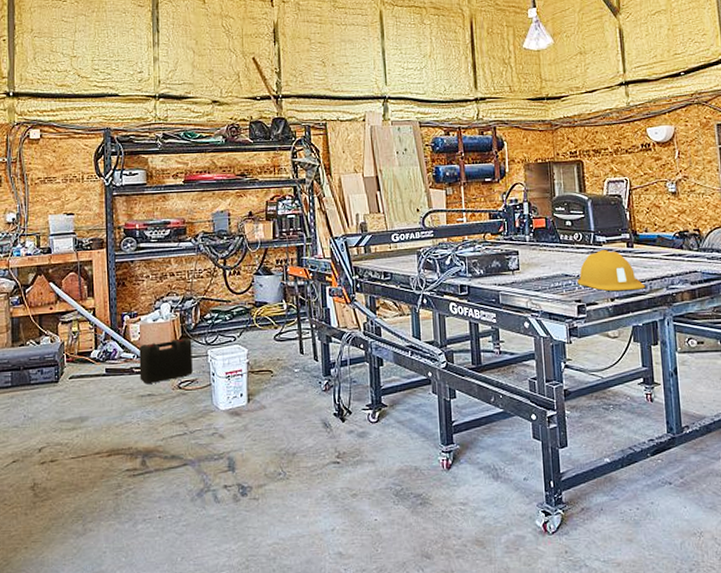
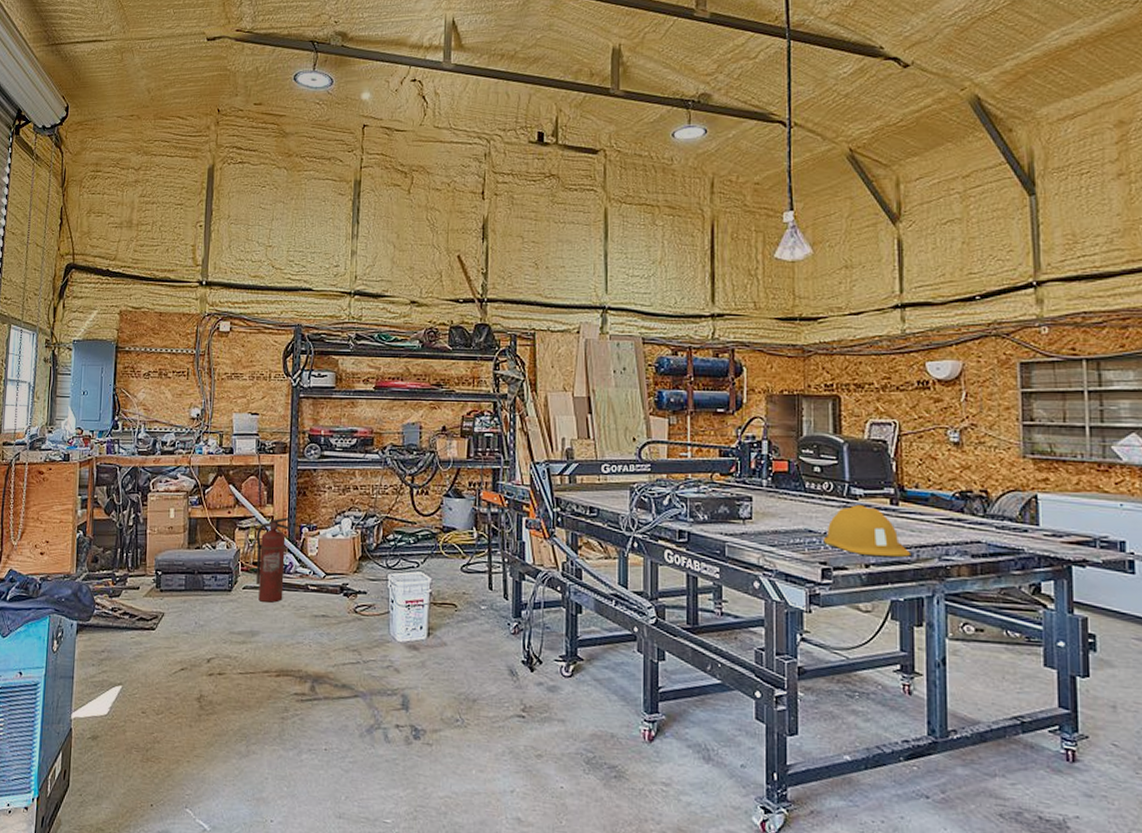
fire extinguisher: none [79,308,111,390] -> present [255,517,289,604]
tool box: present [139,338,193,384] -> none [314,558,372,604]

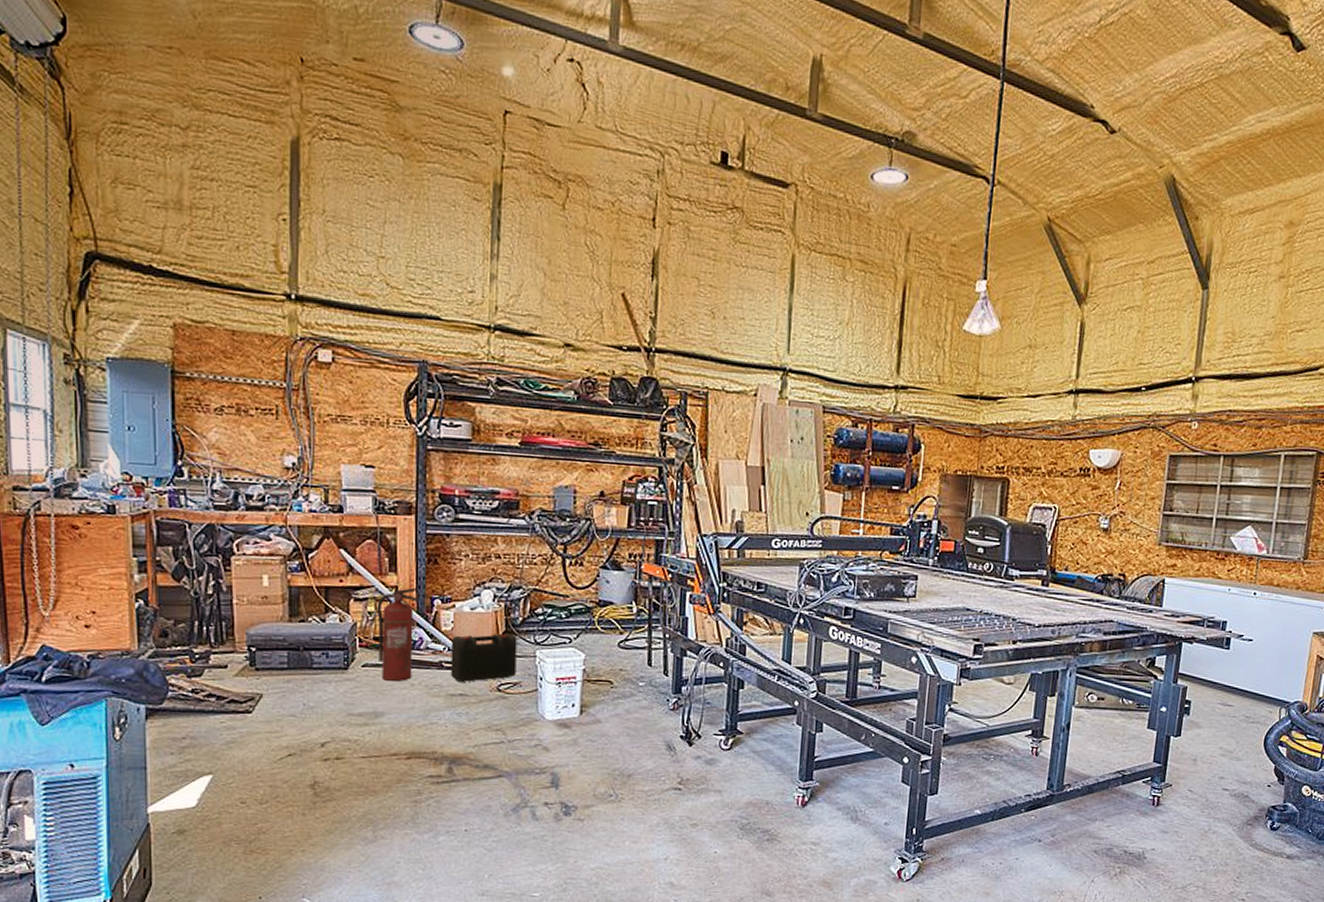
tool box: none [314,558,372,604] -> present [450,633,517,682]
hard hat: present [823,505,911,558] -> none [978,585,1054,635]

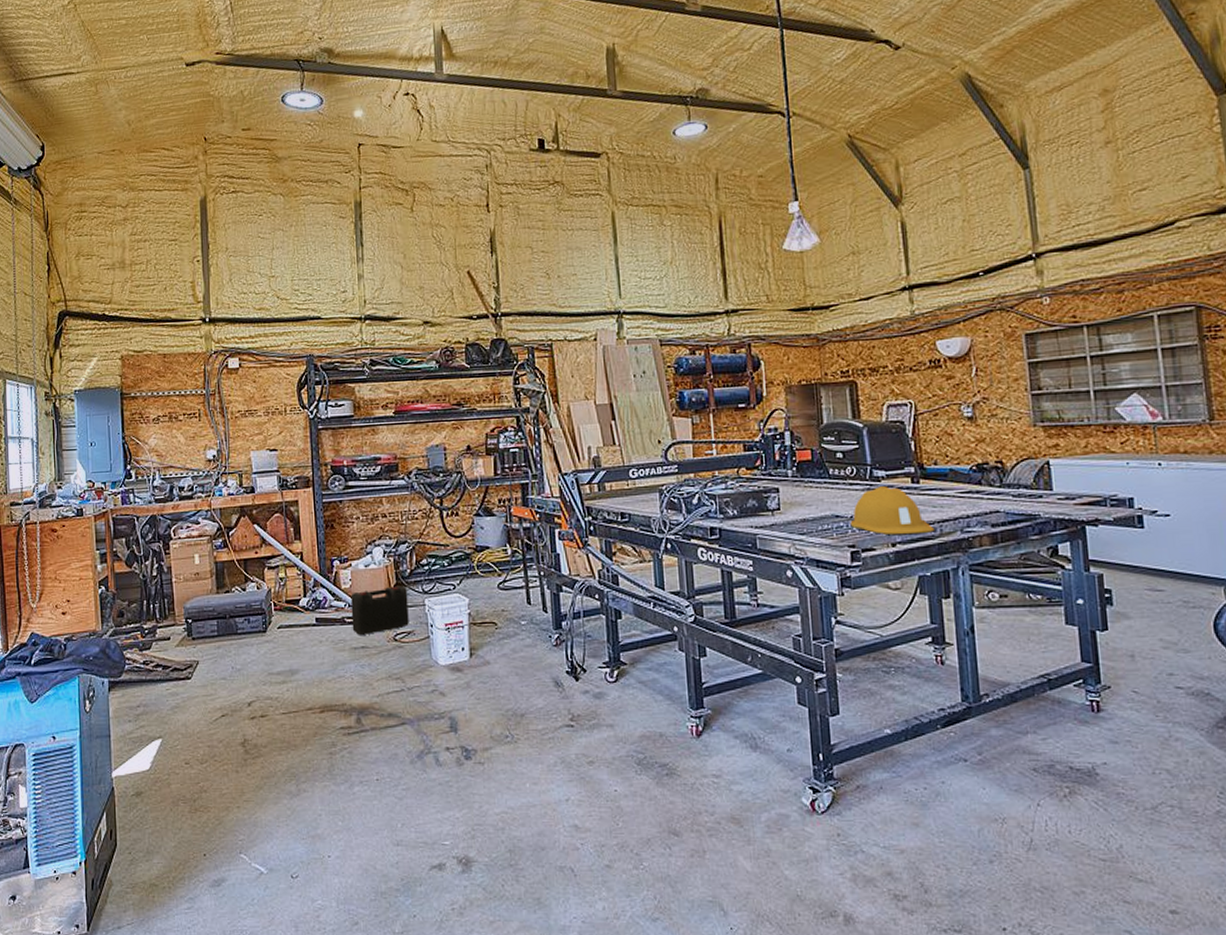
fire extinguisher: present [377,588,417,682] -> none [286,552,320,641]
hard hat: none [978,585,1054,635] -> present [850,486,935,535]

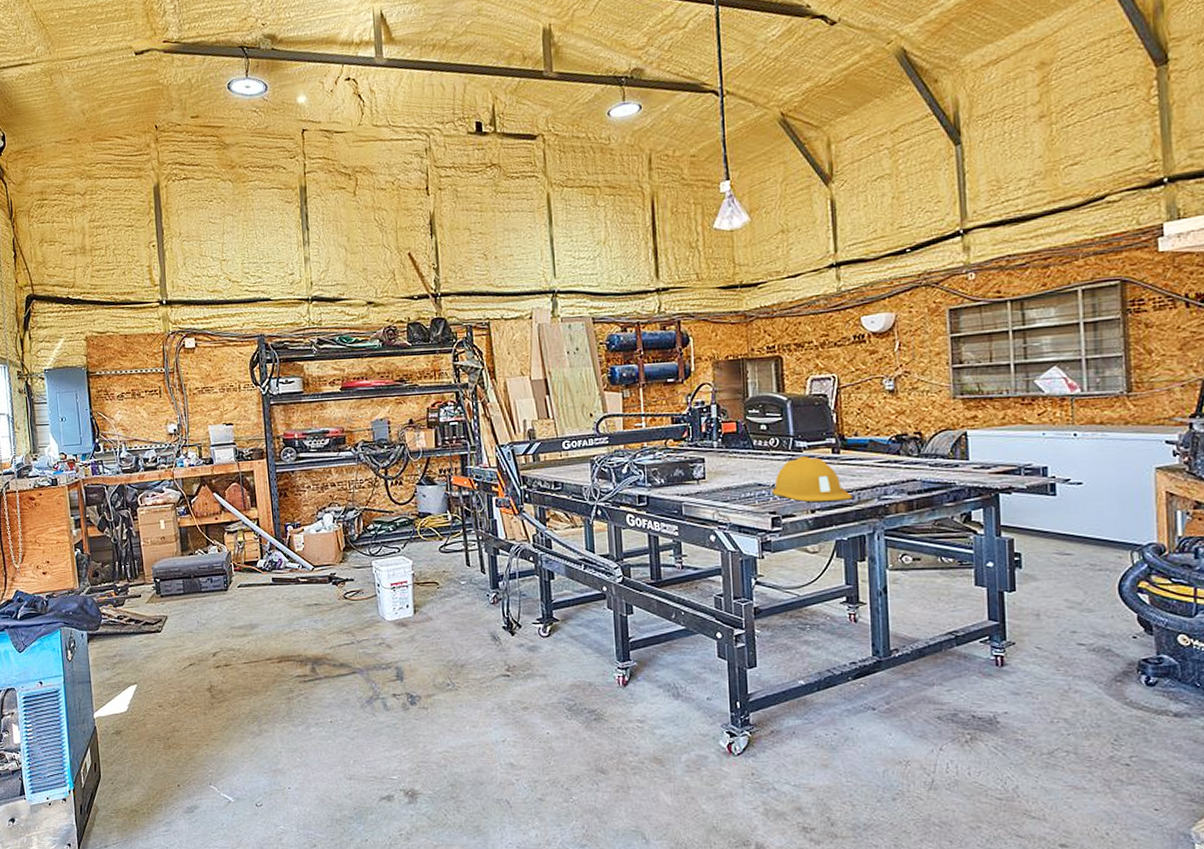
tool box: present [350,585,409,635] -> none [304,549,358,593]

